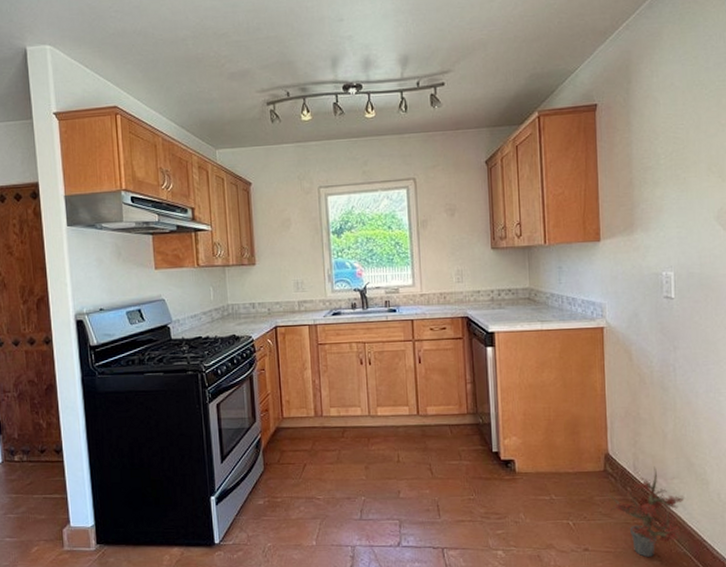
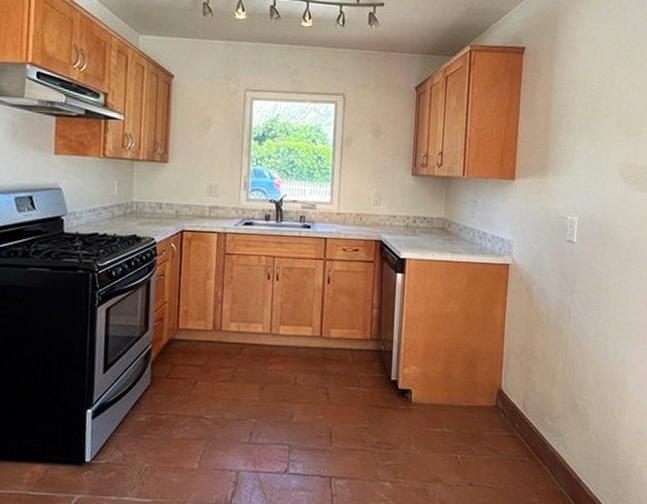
potted plant: present [606,466,685,557] -> none [495,405,567,494]

